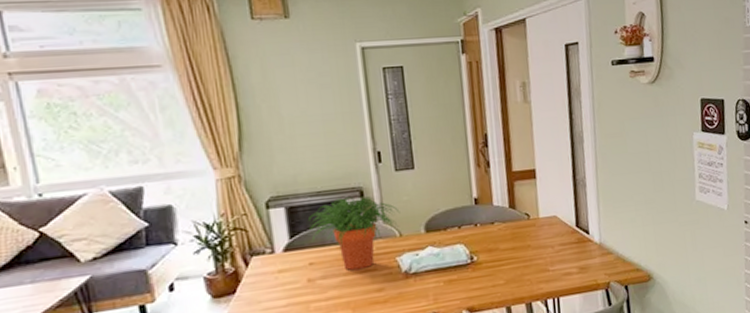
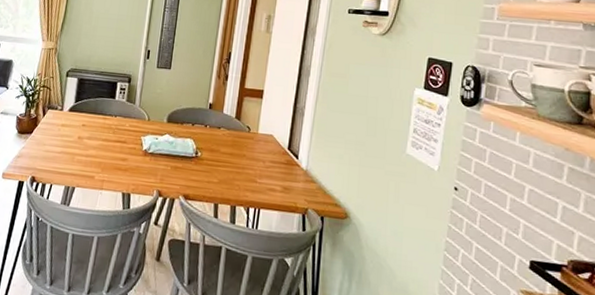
potted plant: present [309,195,400,270] -> none [89,80,153,139]

